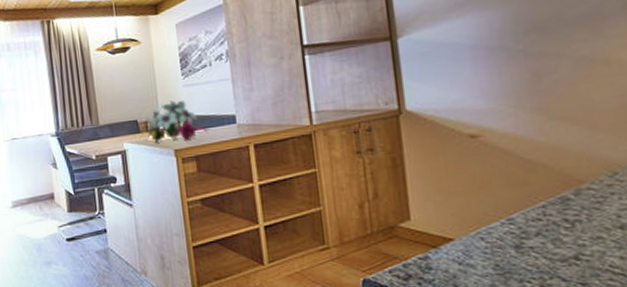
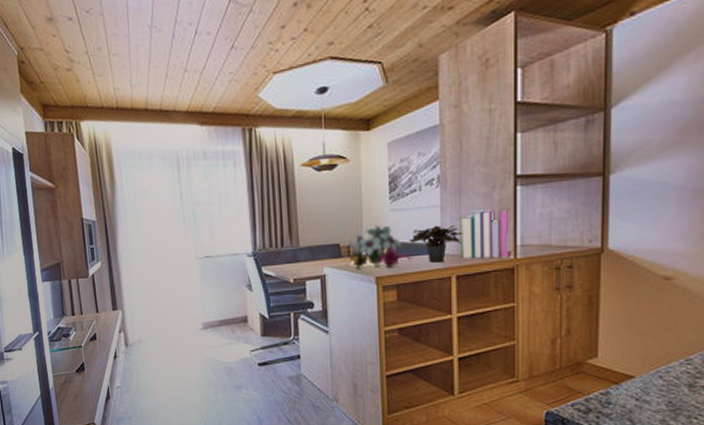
potted plant: none [203,96,256,133] -> present [409,225,463,263]
books: none [251,77,307,128] -> present [460,208,511,259]

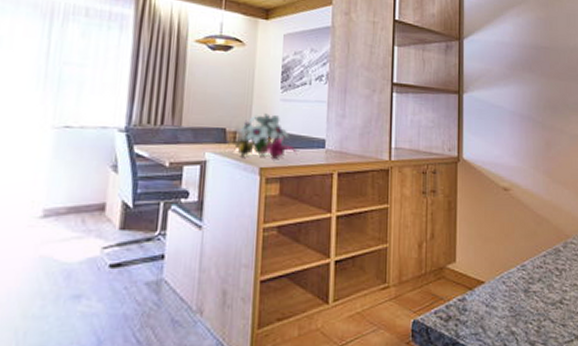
potted plant: present [409,225,463,263] -> none [296,120,346,158]
books: present [460,208,511,259] -> none [342,112,387,159]

